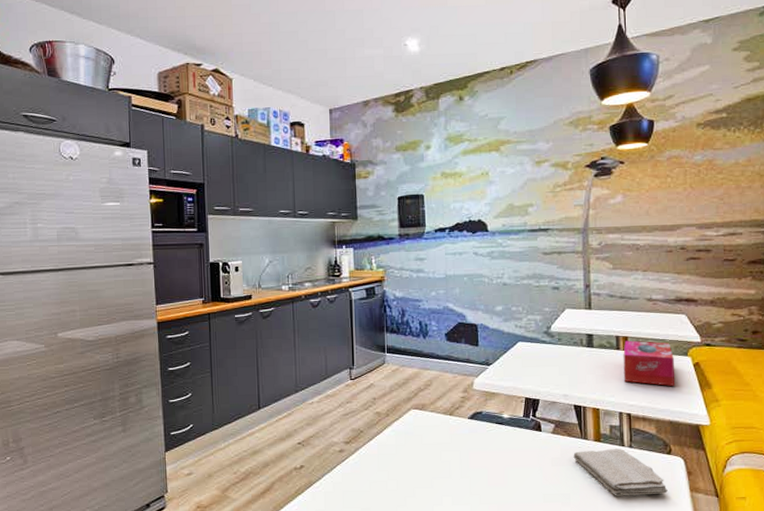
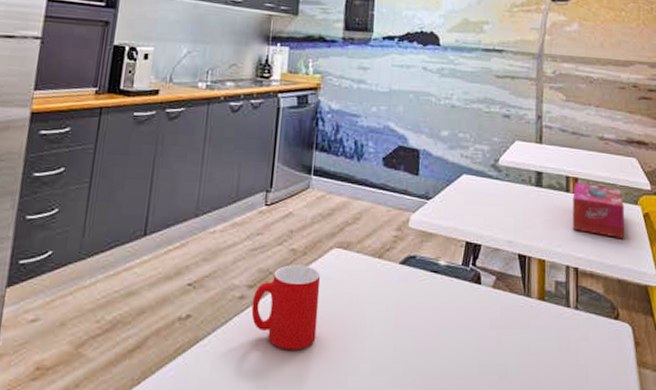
cup: none [350,424,404,489] -> present [251,265,321,350]
washcloth: present [573,449,668,496] -> none [514,310,614,370]

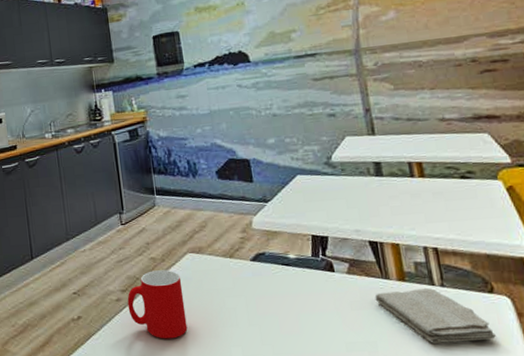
washcloth: none [514,310,614,370] -> present [375,288,496,343]
tissue box: present [572,182,625,239] -> none [418,165,488,215]

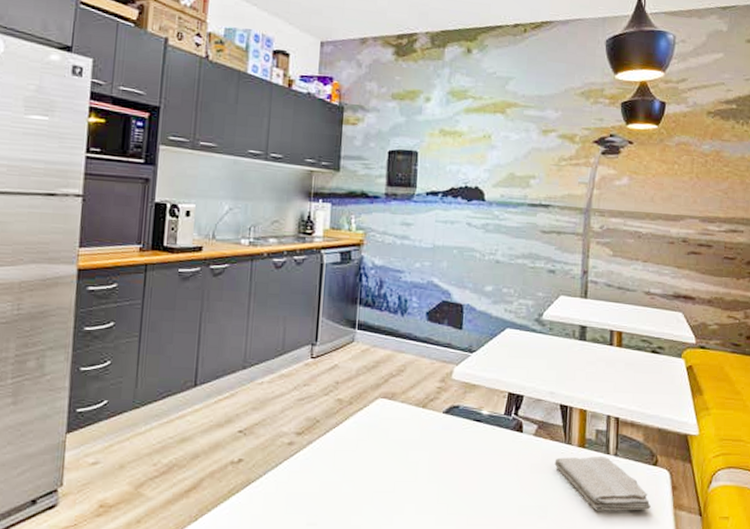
cup: present [127,270,188,339] -> none [300,414,367,492]

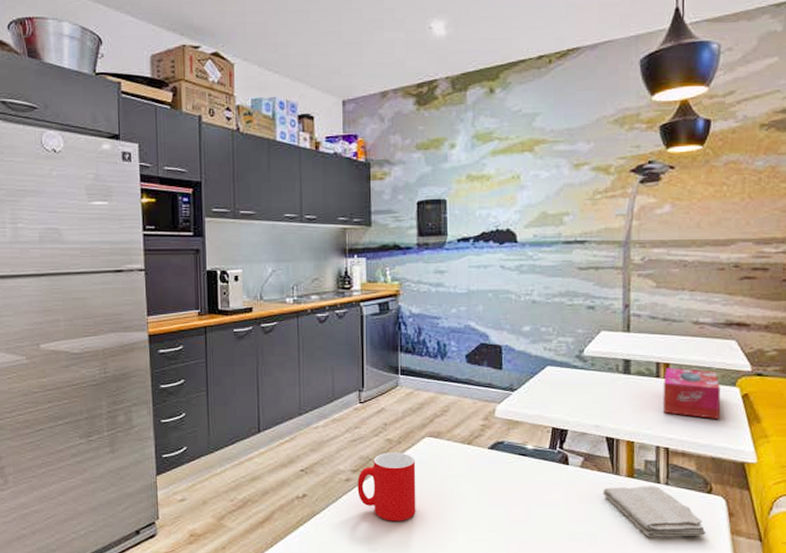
cup: none [300,414,367,492] -> present [357,452,416,521]
tissue box: none [614,336,668,391] -> present [662,367,721,420]

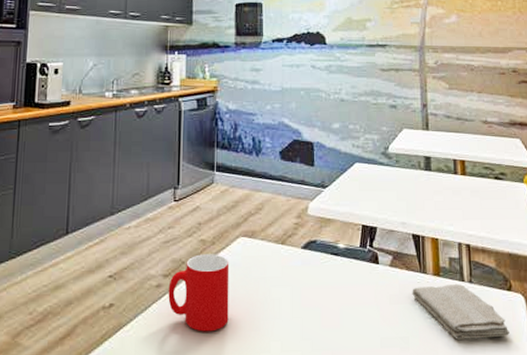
tissue box: present [662,367,721,420] -> none [461,164,513,216]

